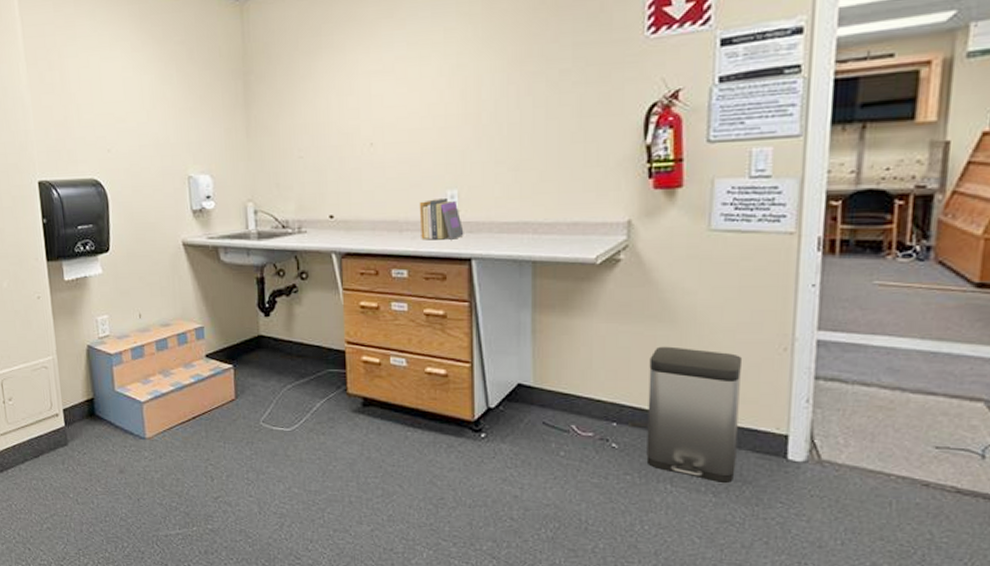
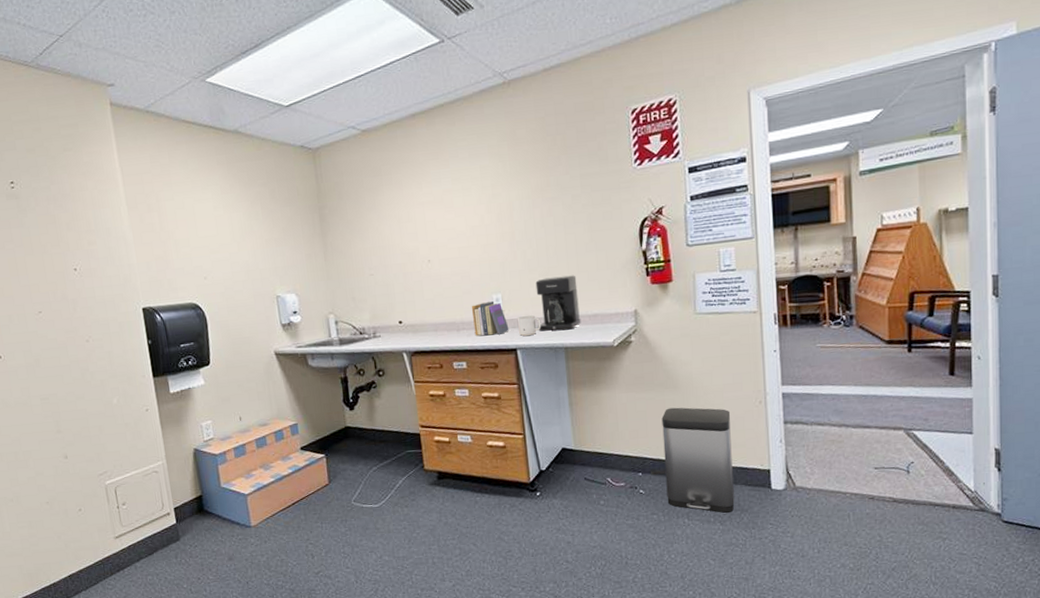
mug: none [475,219,505,244] -> present [517,315,542,336]
coffee maker: none [499,171,557,240] -> present [535,275,581,331]

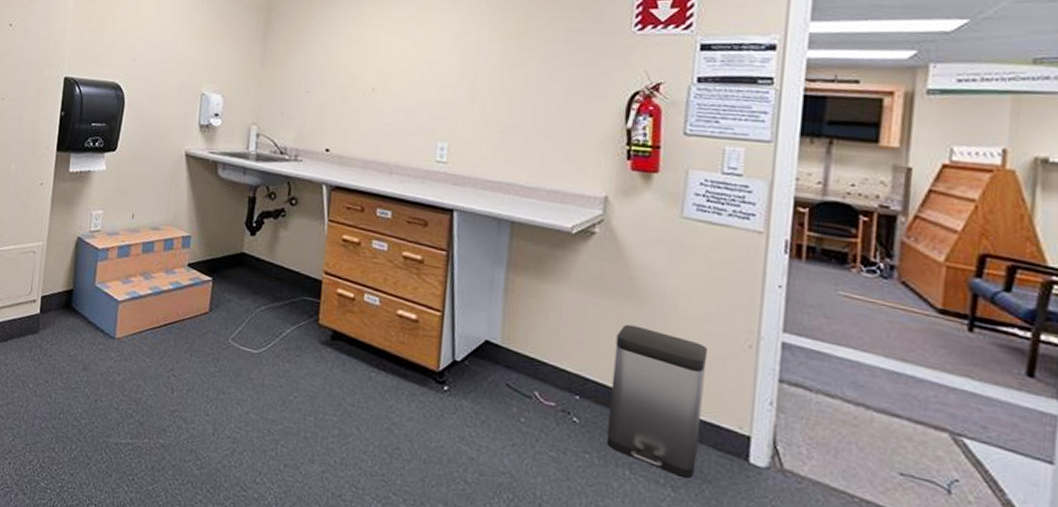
books: present [471,301,509,336] -> none [408,148,450,189]
mug: present [517,315,542,336] -> none [459,173,489,199]
coffee maker: present [535,275,581,331] -> none [482,136,541,202]

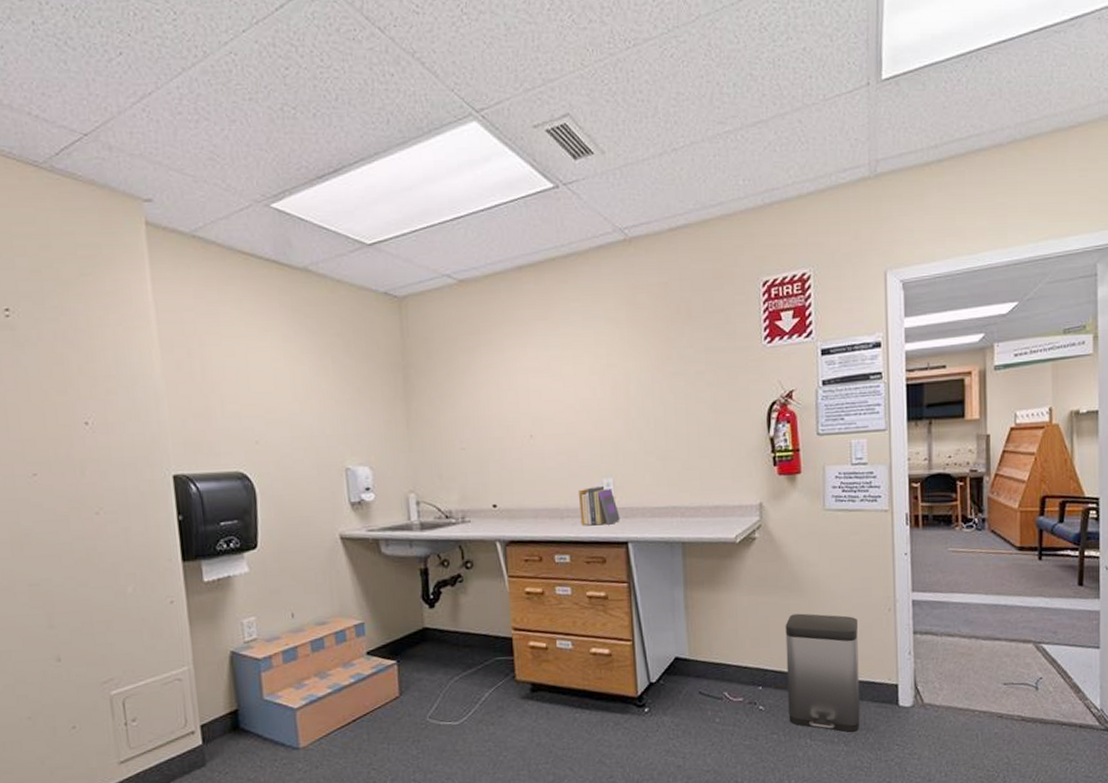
books: none [408,148,450,189] -> present [578,485,620,526]

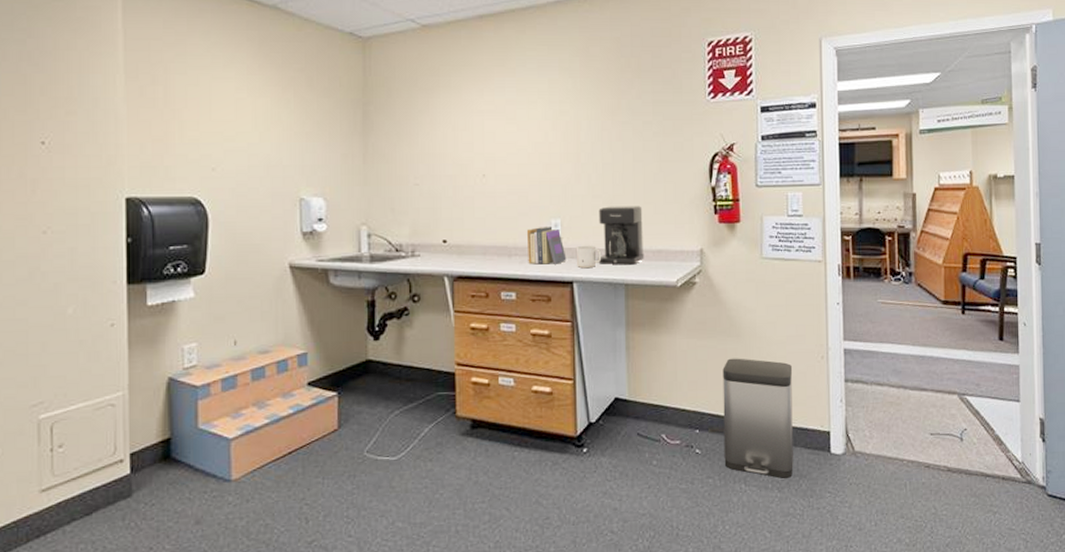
mug: none [629,504,657,528] -> present [576,246,602,269]
coffee maker: none [651,460,701,523] -> present [597,206,645,265]

